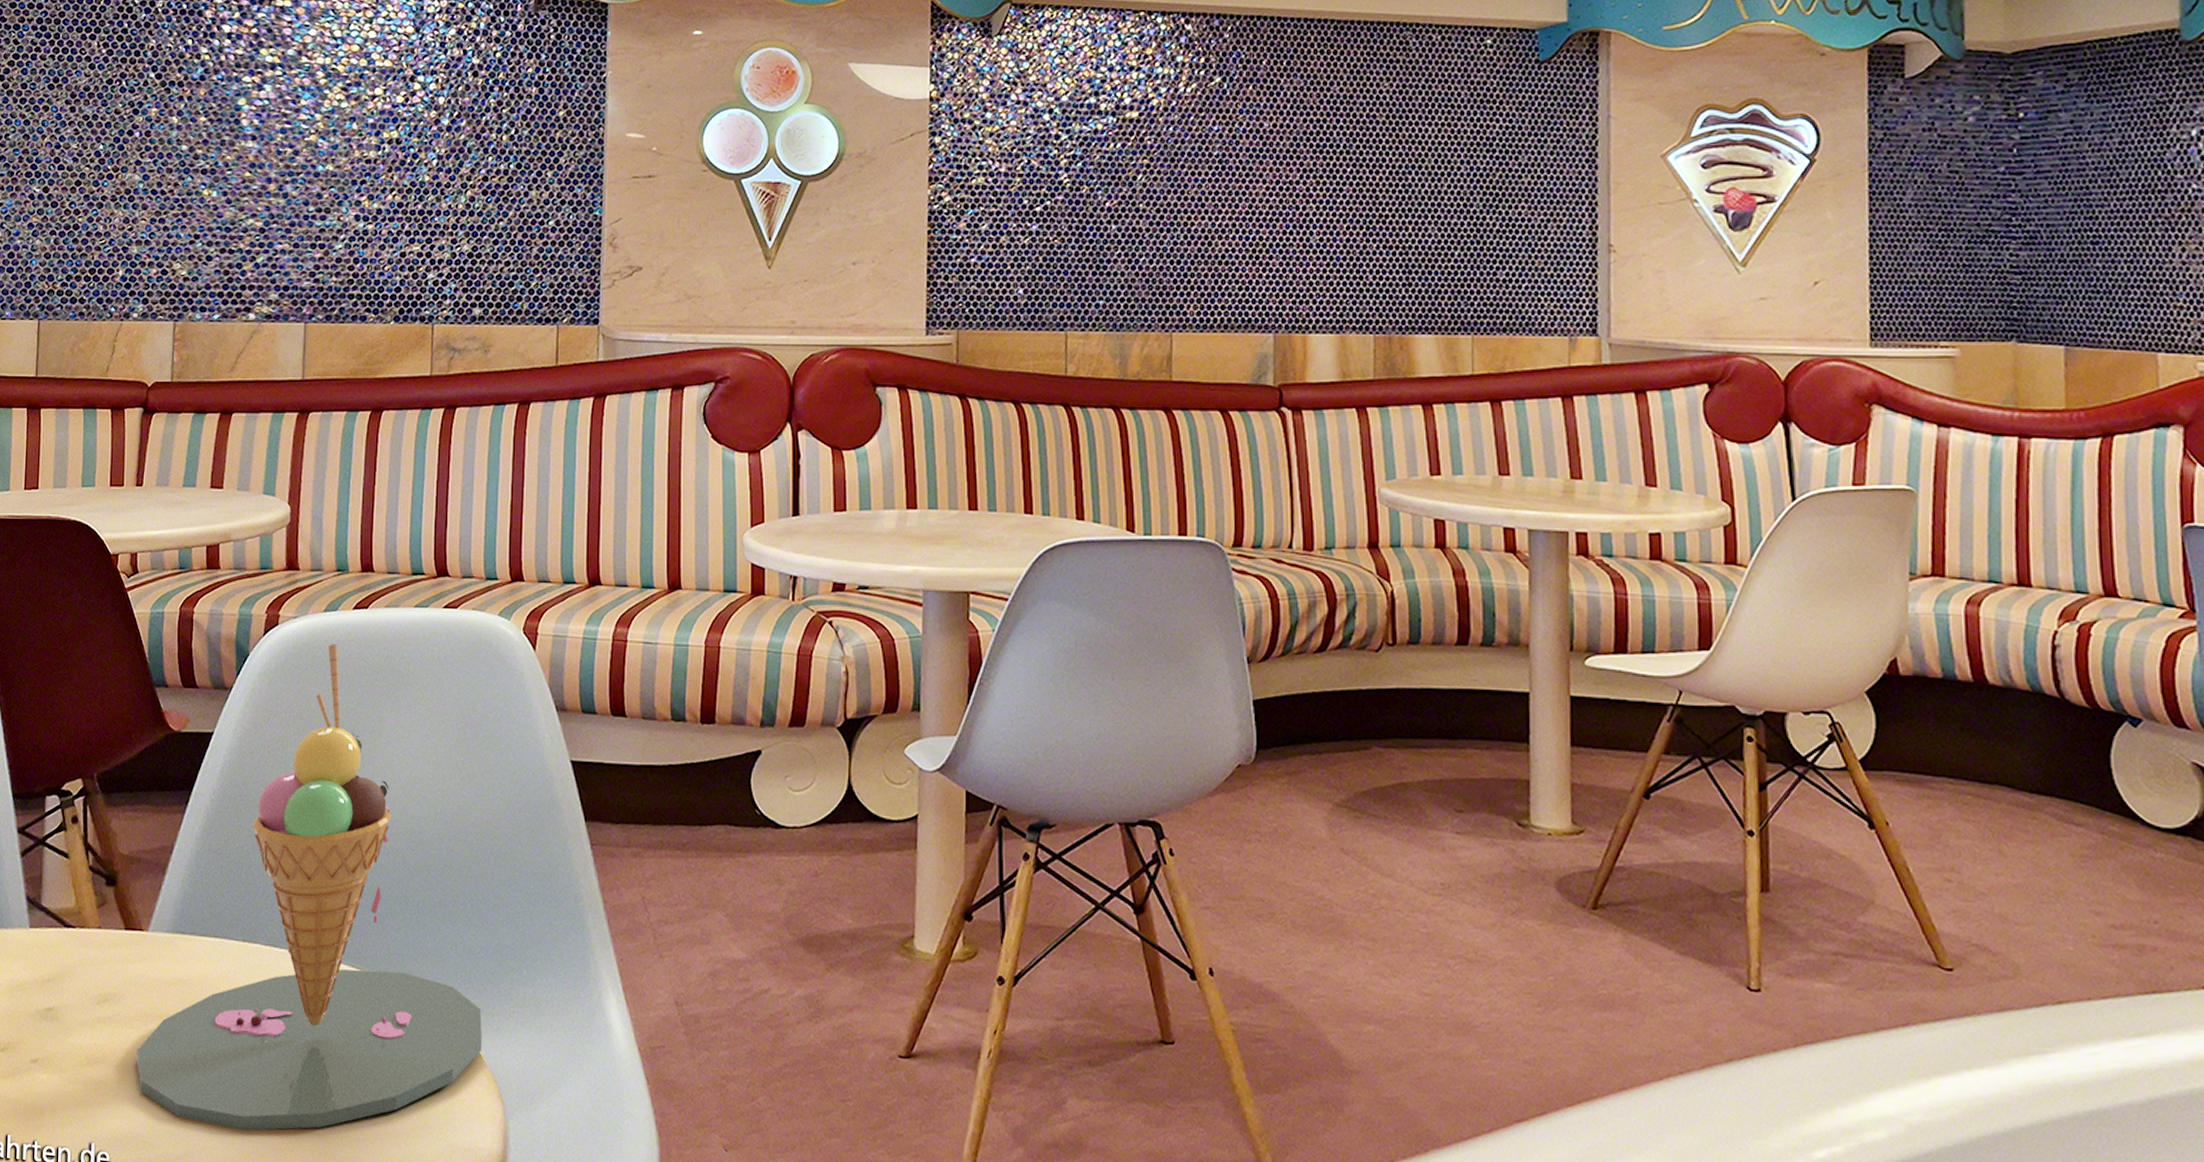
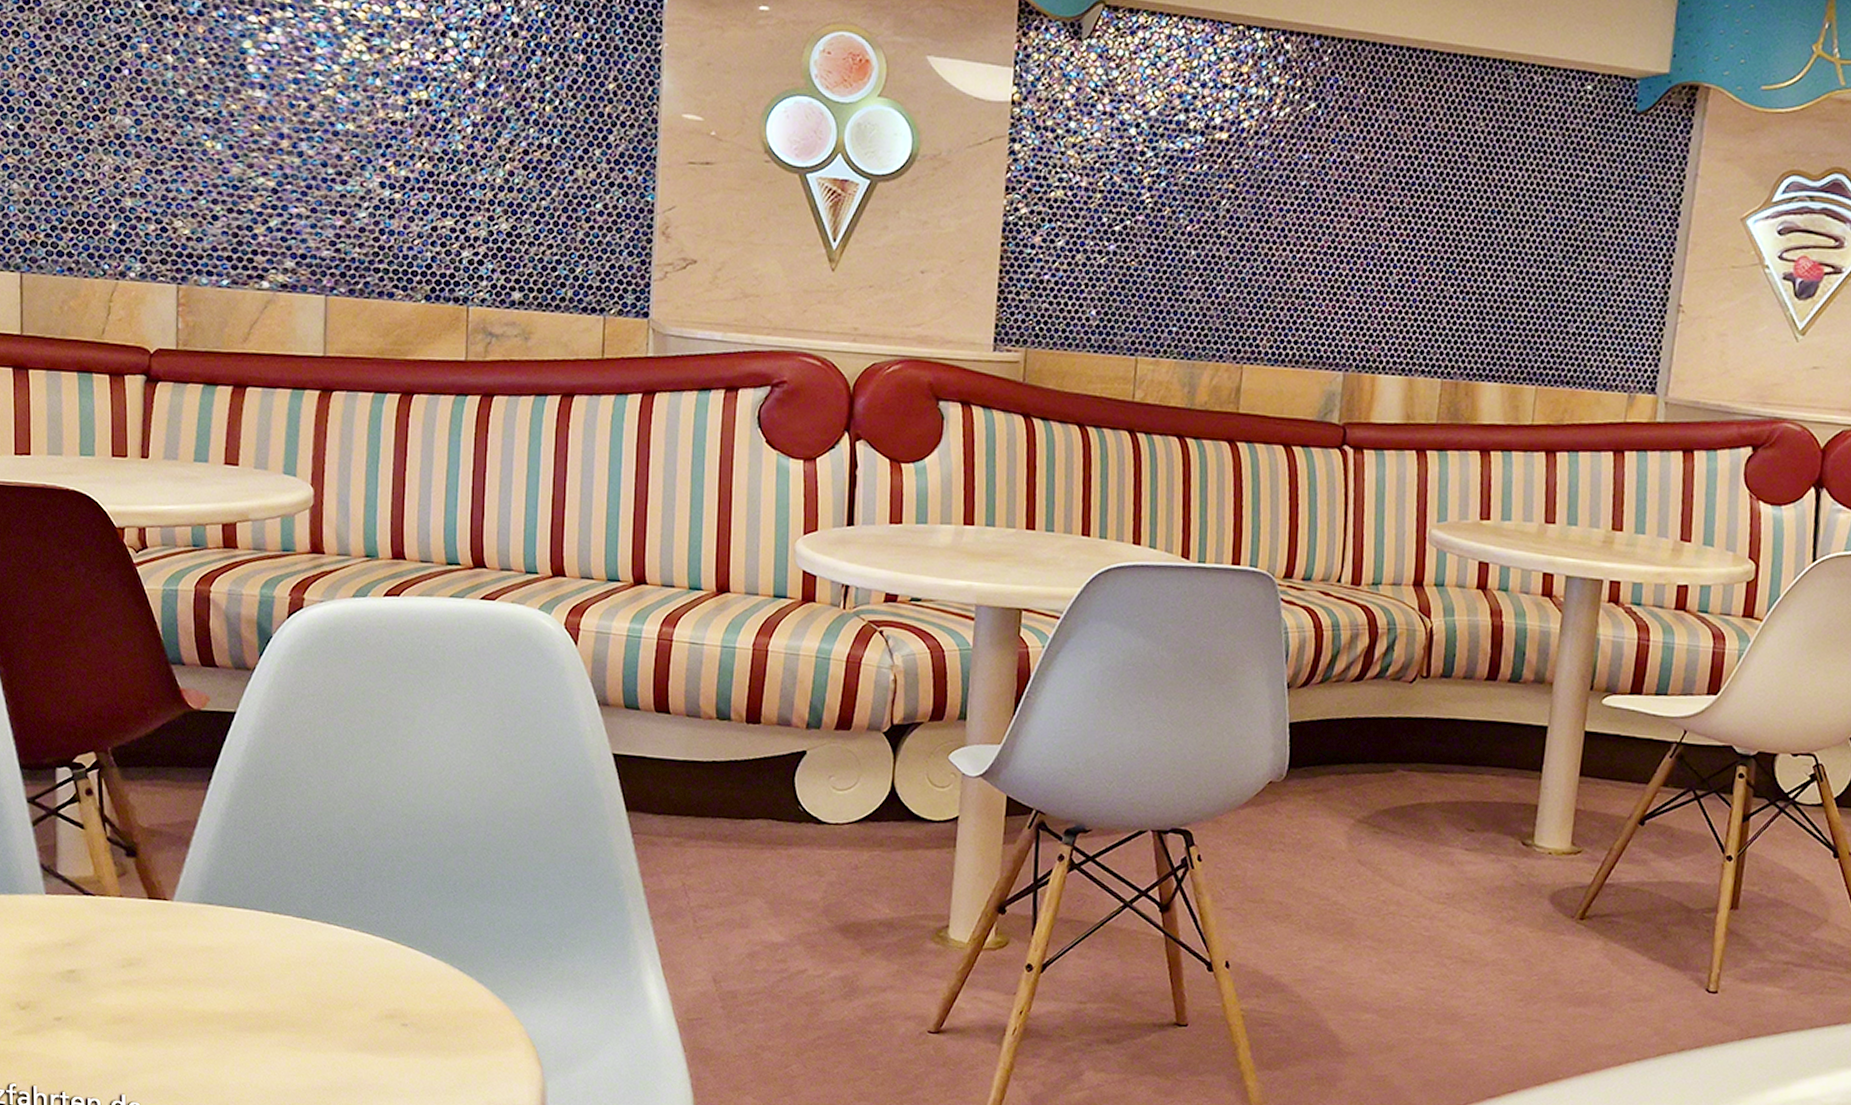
icecream: present [136,644,482,1131] -> none [165,630,520,1087]

